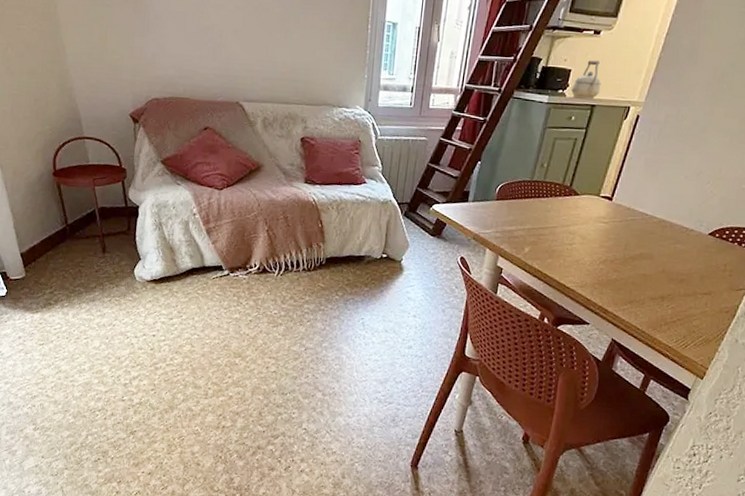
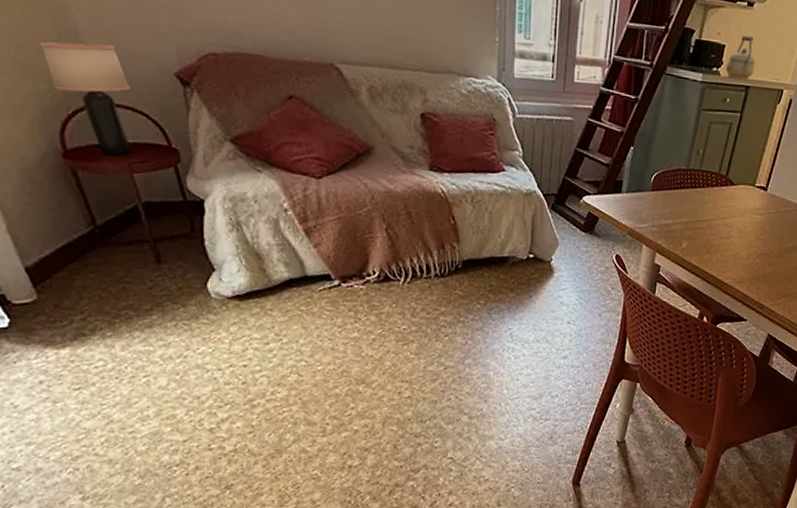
table lamp: none [49,95,101,175] -> present [40,41,132,157]

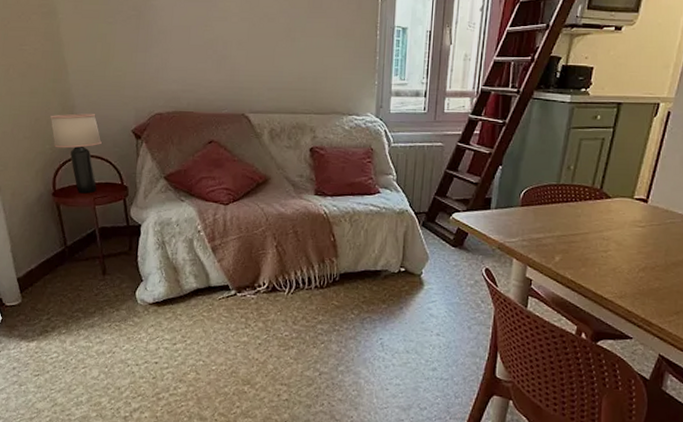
kettle: present [726,35,756,81] -> none [595,57,627,98]

